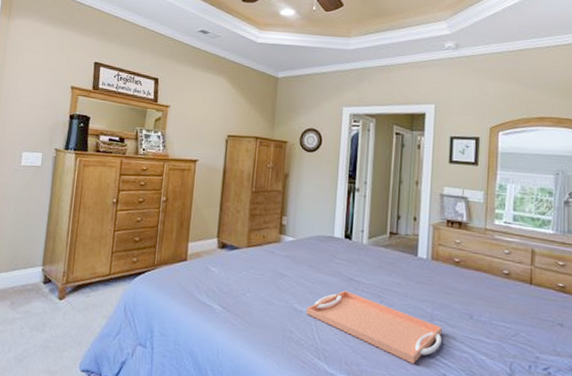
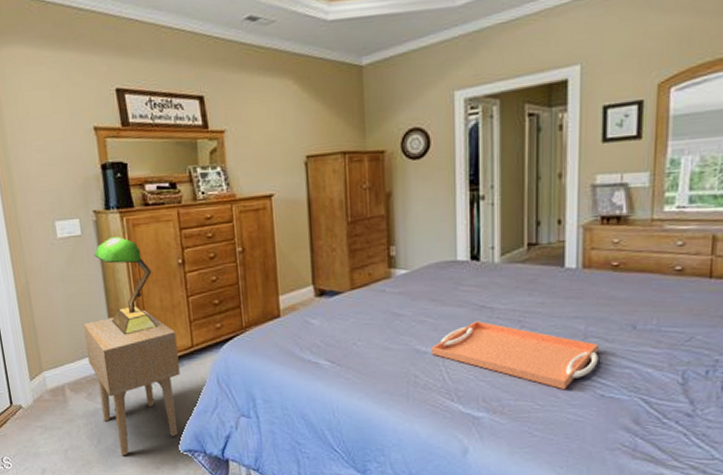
side table: none [19,237,98,366] -> present [83,311,180,455]
table lamp: none [47,172,90,256] -> present [94,237,158,335]

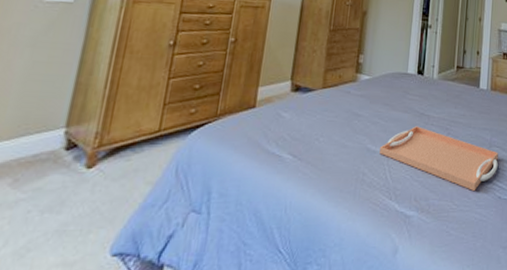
side table: present [83,311,180,455] -> none [23,88,146,261]
table lamp: present [94,237,158,335] -> none [75,9,139,113]

